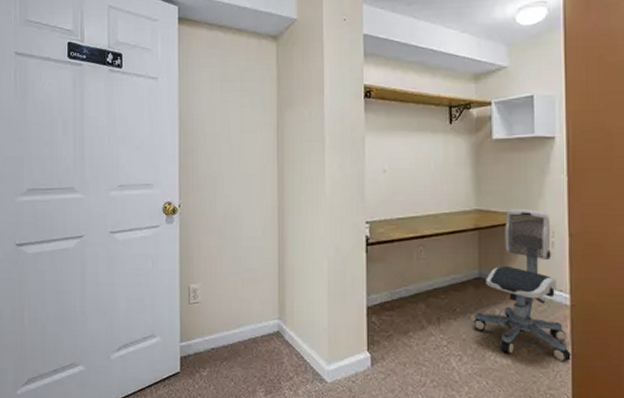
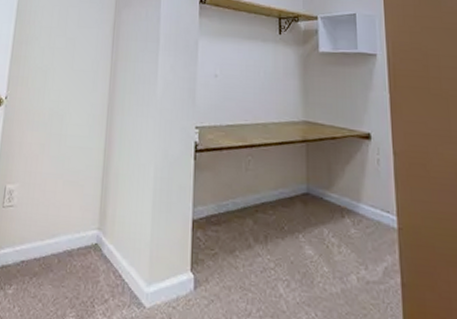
office chair: present [473,209,571,362] -> none [301,122,401,293]

